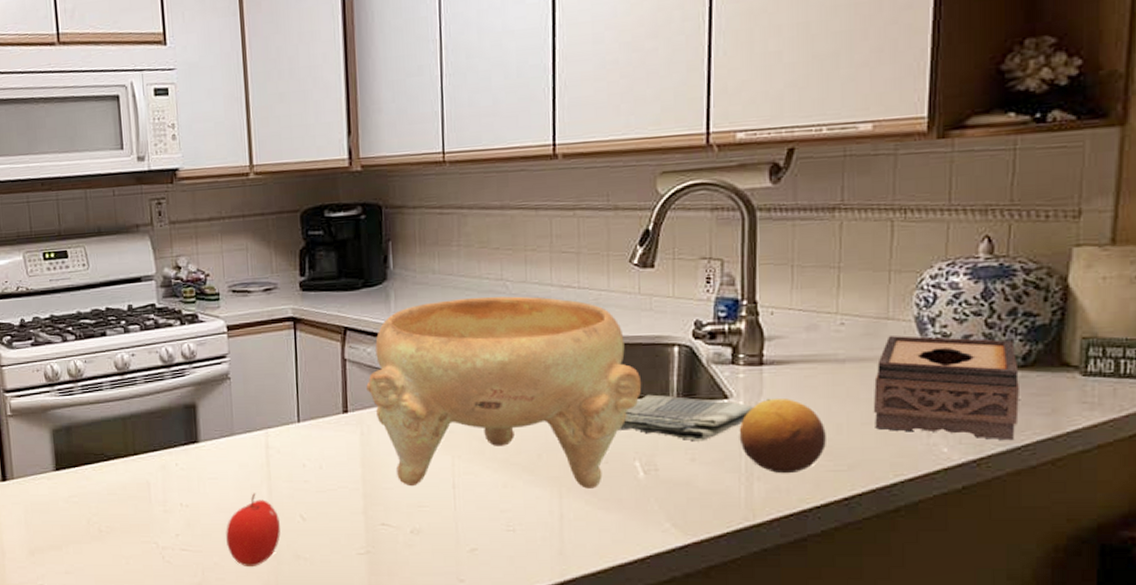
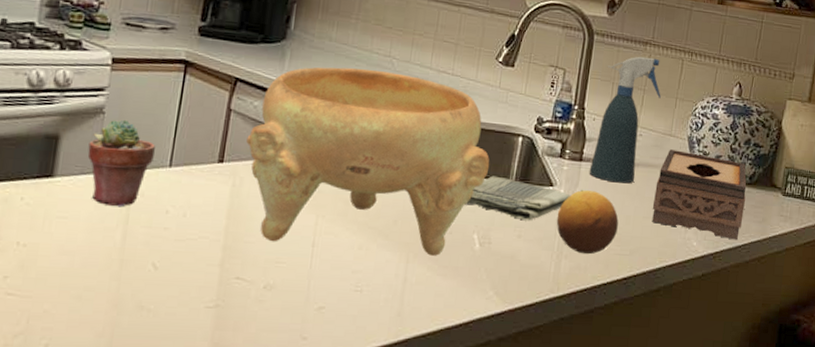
potted succulent: none [222,382,282,465] -> present [87,119,155,207]
apple: present [226,493,281,568] -> none [62,236,129,317]
spray bottle: none [774,225,865,386] -> present [589,56,661,184]

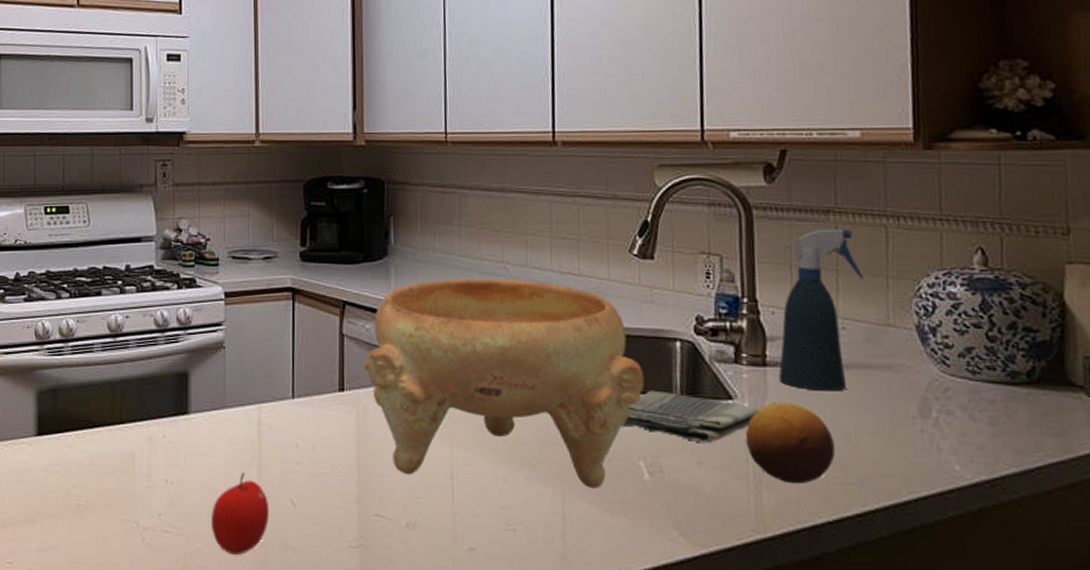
apple: none [62,236,129,317] -> present [211,472,269,556]
potted succulent: present [87,119,155,207] -> none [215,353,276,442]
tissue box: present [652,149,747,240] -> none [879,344,1029,462]

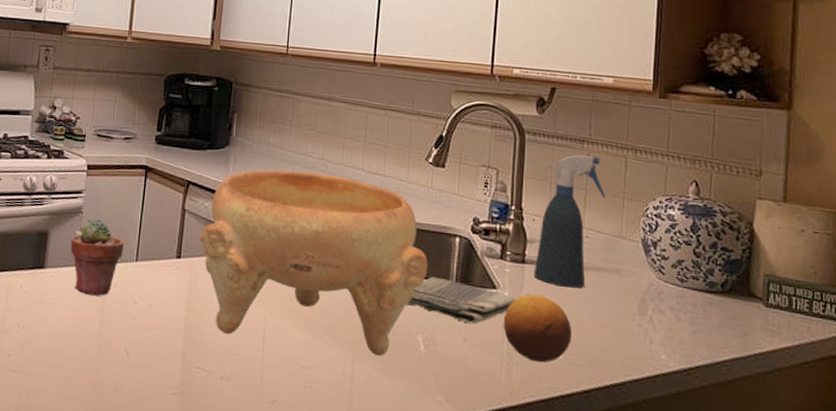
apple: present [211,472,269,556] -> none [53,323,106,396]
potted succulent: none [215,353,276,442] -> present [70,218,124,297]

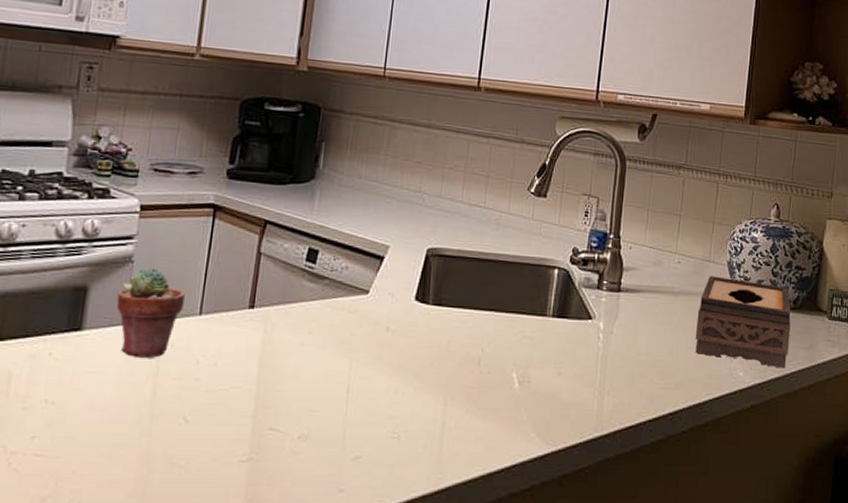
decorative bowl: present [199,170,428,356] -> none [277,205,526,398]
dish towel: present [409,276,516,325] -> none [505,310,610,357]
fruit: present [503,294,572,363] -> none [597,322,661,390]
spray bottle: present [533,154,605,288] -> none [628,181,698,313]
tissue box: none [608,252,719,356] -> present [695,276,791,369]

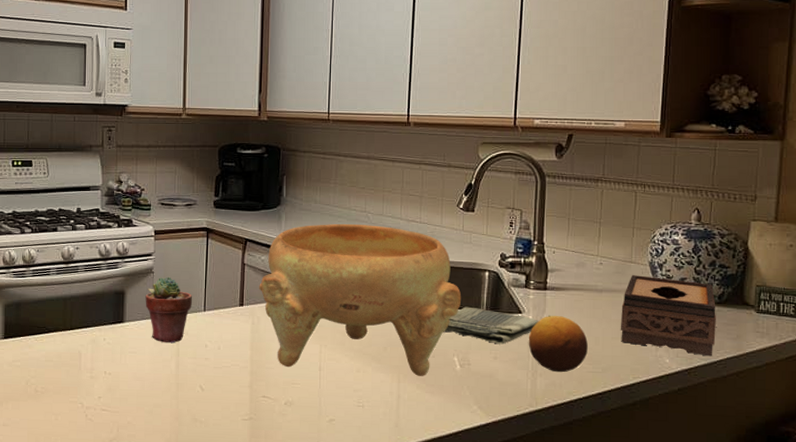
decorative bowl: none [277,205,526,398] -> present [259,223,462,376]
dish towel: none [505,310,610,357] -> present [445,306,539,345]
fruit: none [597,322,661,390] -> present [528,316,588,373]

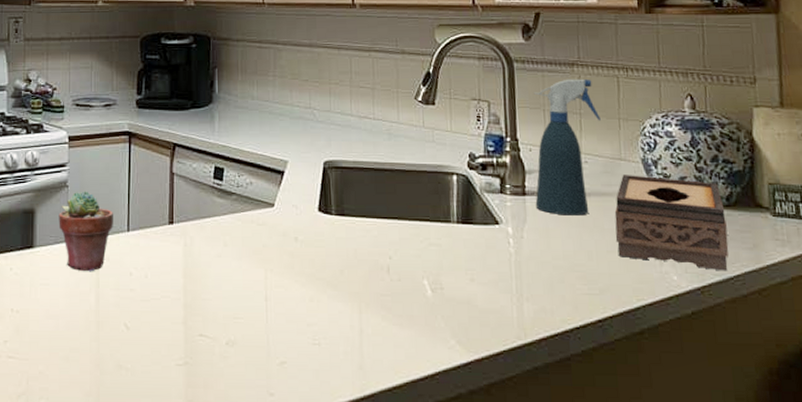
decorative bowl: present [259,223,462,376] -> none [191,122,428,305]
dish towel: present [445,306,539,345] -> none [411,217,520,263]
fruit: present [528,316,588,373] -> none [509,226,581,296]
spray bottle: none [554,192,617,308] -> present [534,78,601,216]

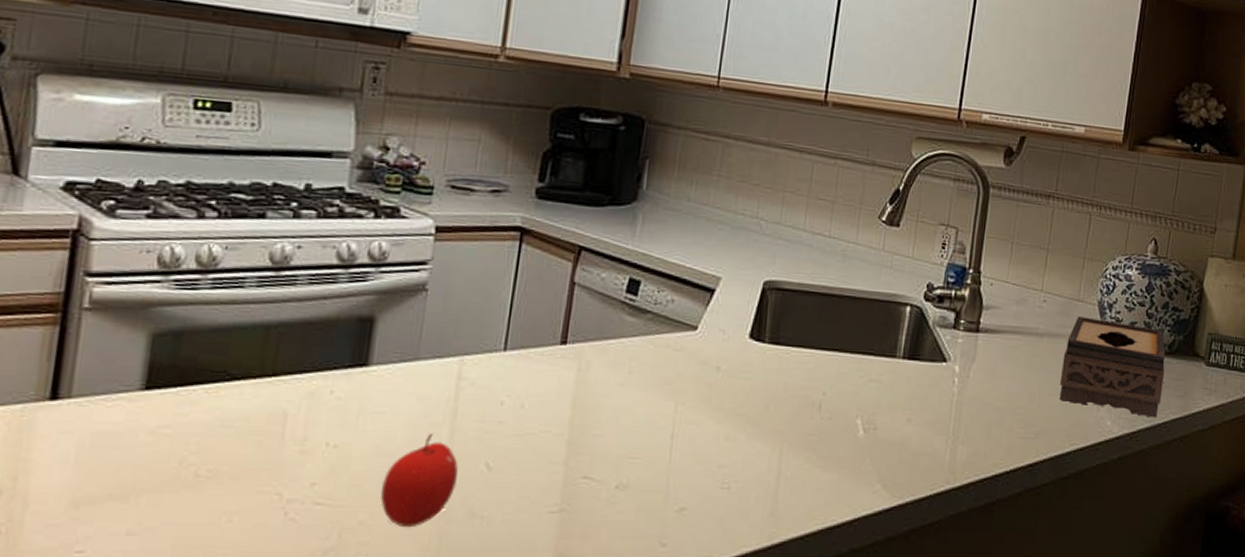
apple: none [53,300,105,377] -> present [380,433,458,528]
potted succulent: present [59,191,113,272] -> none [408,297,487,399]
spray bottle: present [534,78,601,216] -> none [987,211,1067,357]

